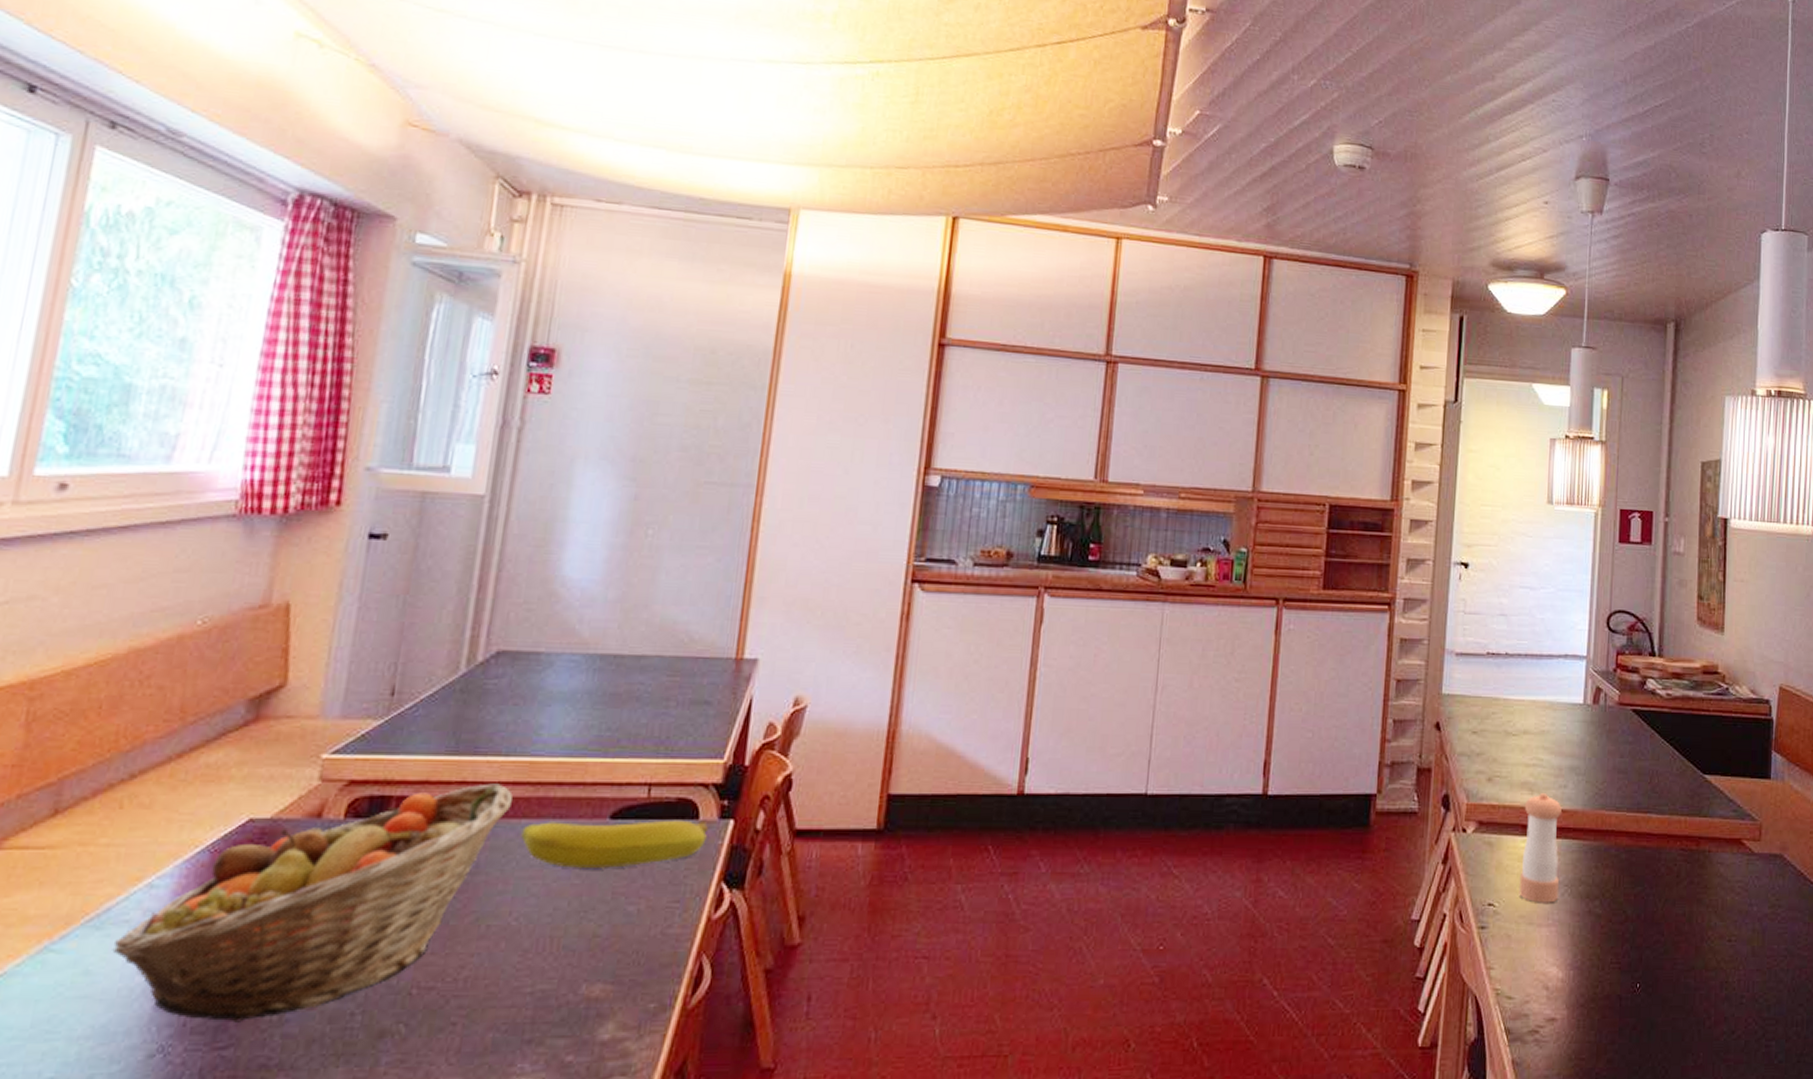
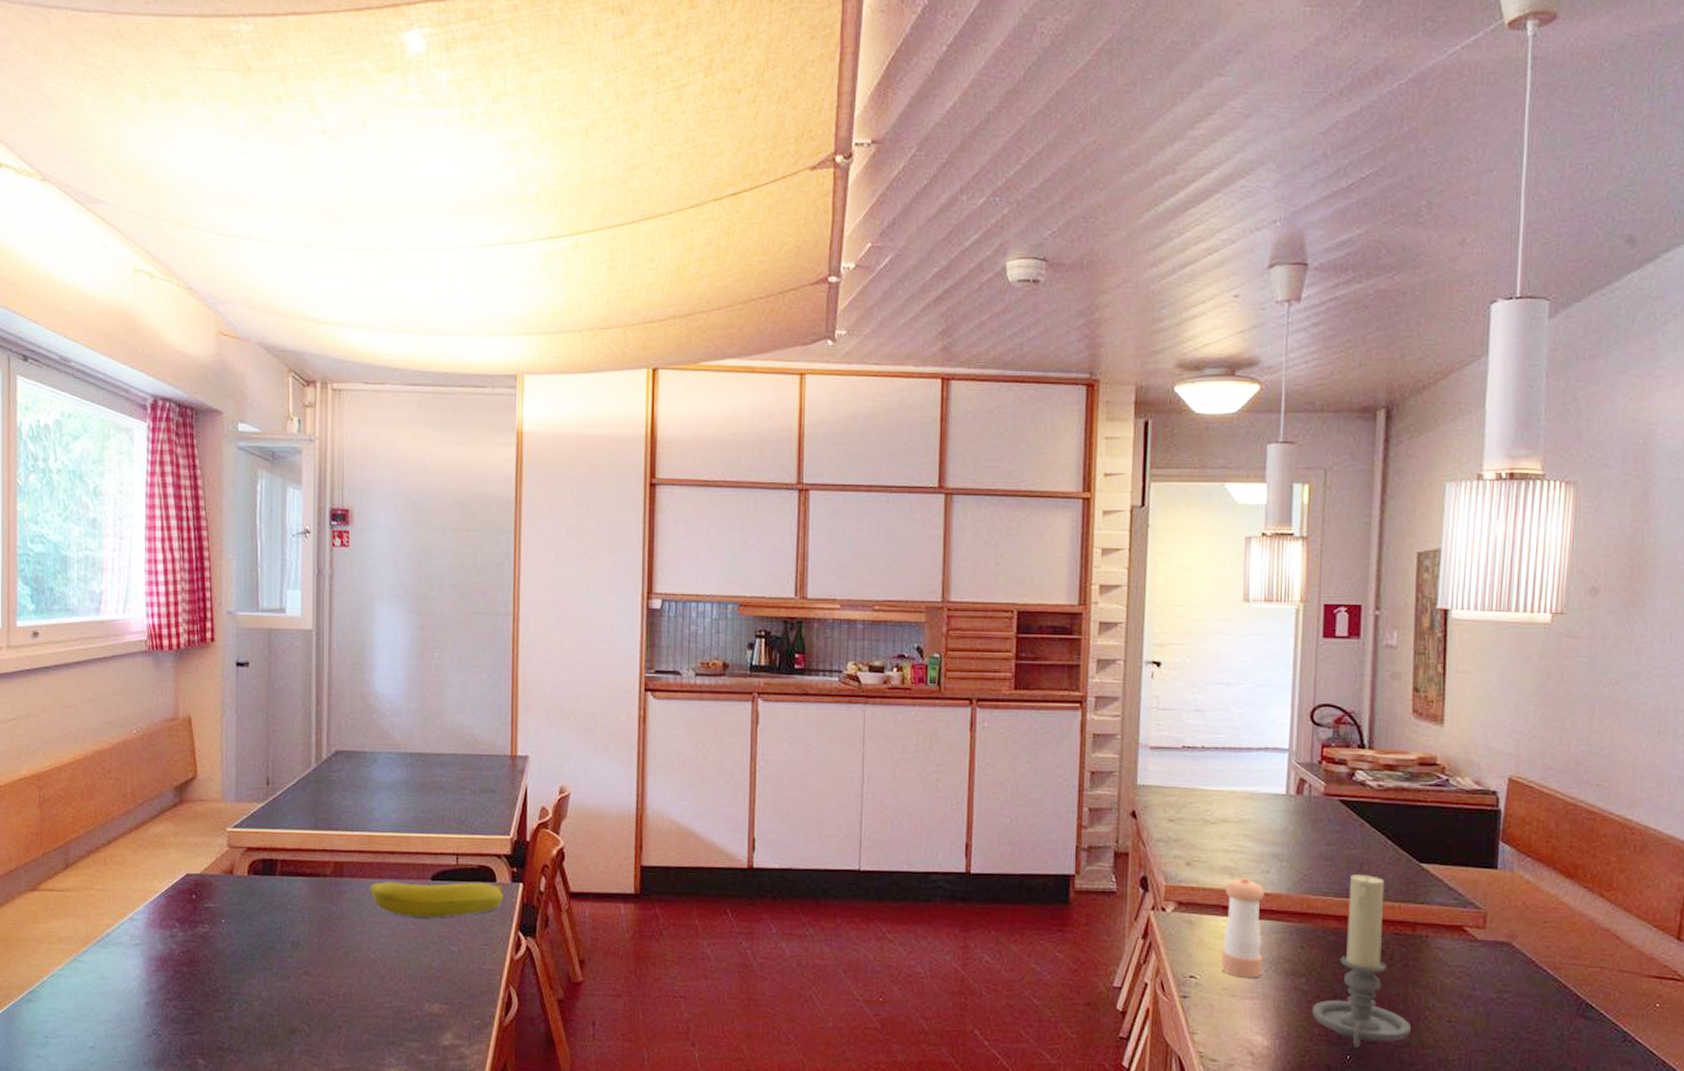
fruit basket: present [112,783,513,1023] -> none [115,851,360,1017]
candle holder: none [1604,787,1696,975] -> present [1312,874,1412,1048]

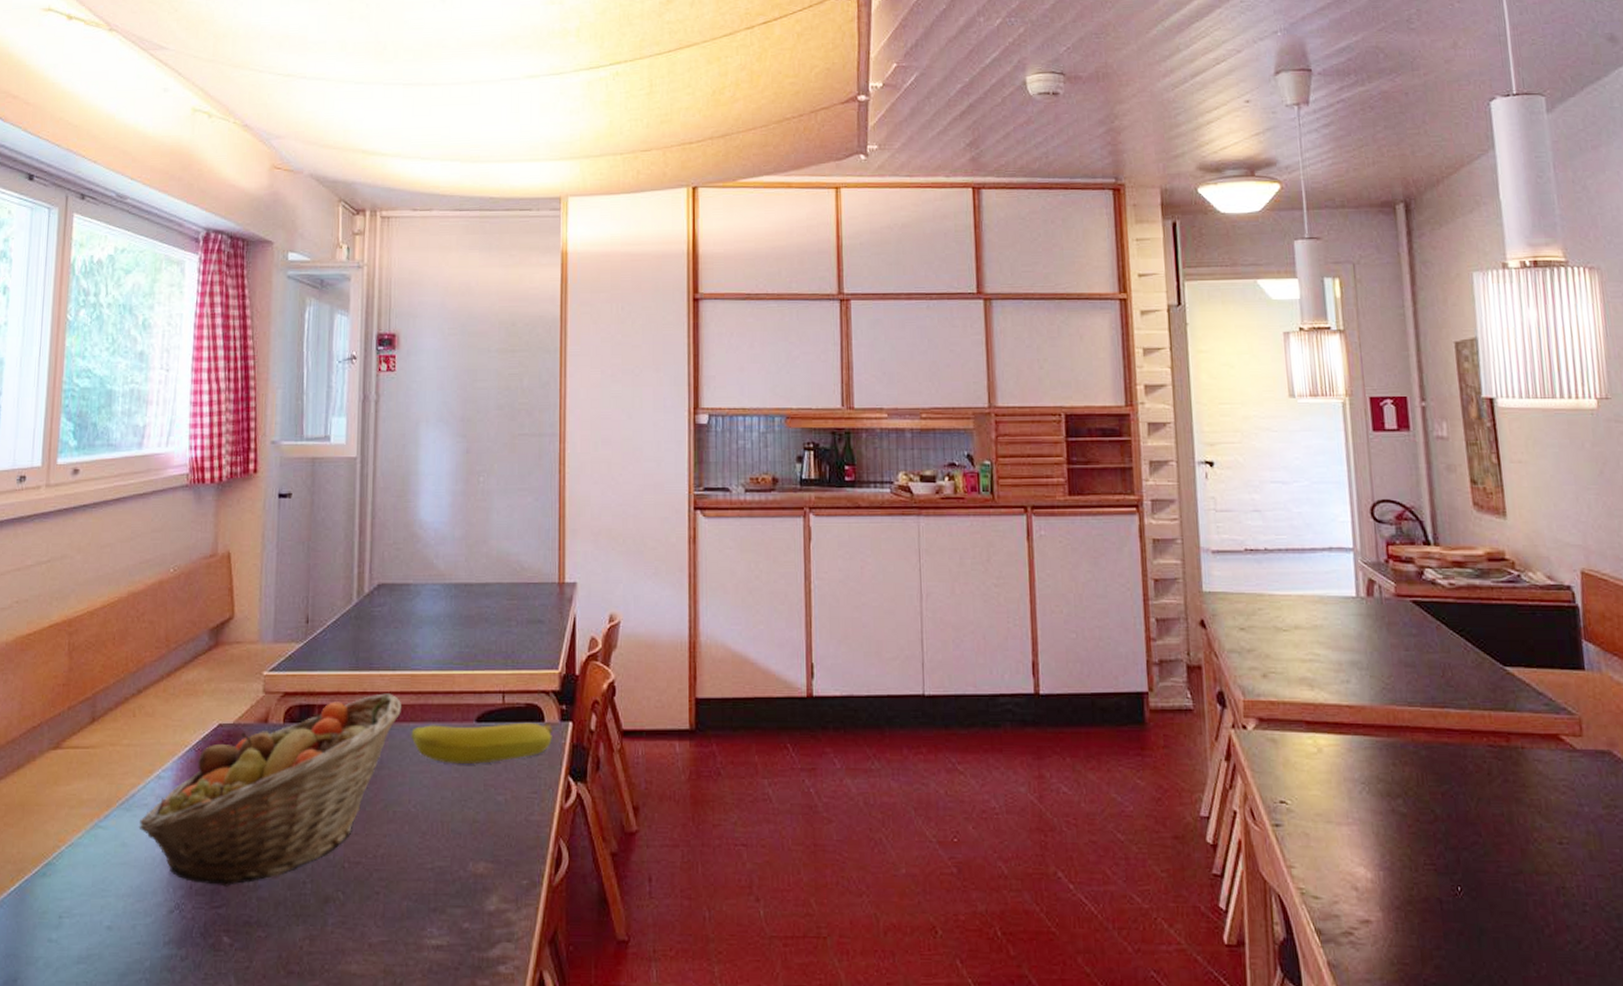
fruit basket: none [115,851,360,1017] -> present [138,693,401,887]
pepper shaker: present [1221,877,1264,978] -> none [1305,689,1356,801]
candle holder: present [1312,874,1412,1048] -> none [1413,680,1523,877]

